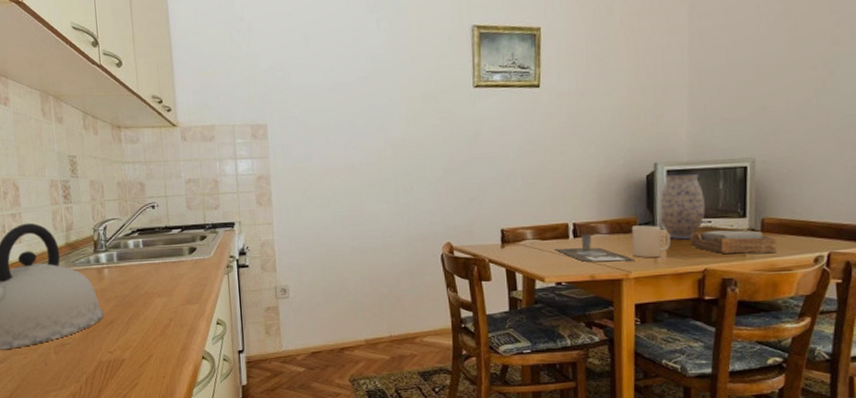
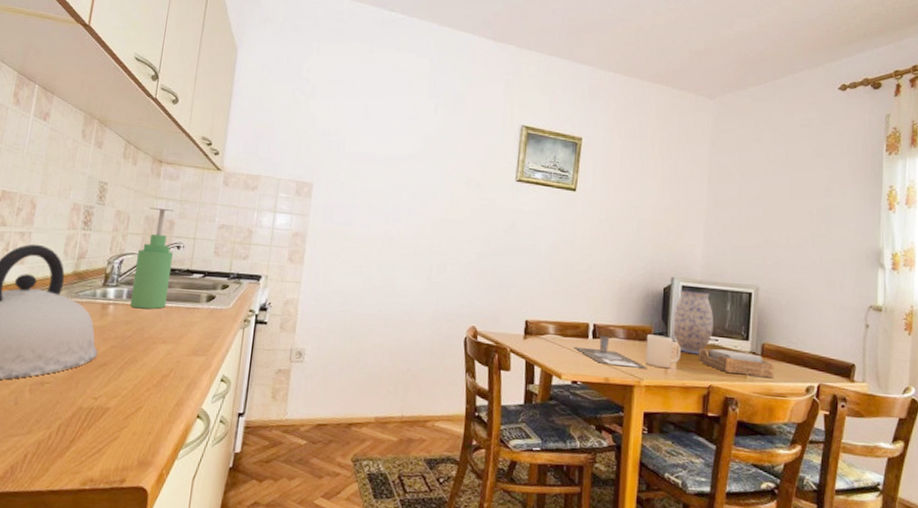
soap dispenser: none [118,171,153,269] -> present [129,207,174,310]

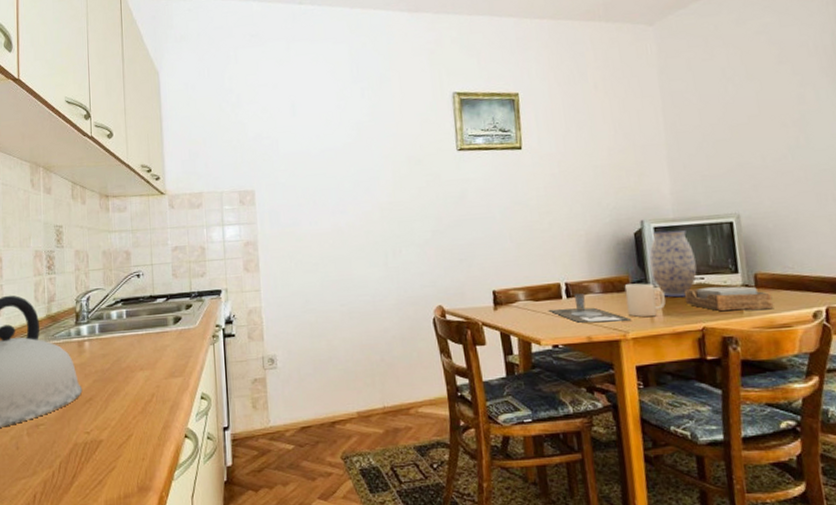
soap dispenser: present [129,207,174,310] -> none [101,240,136,341]

